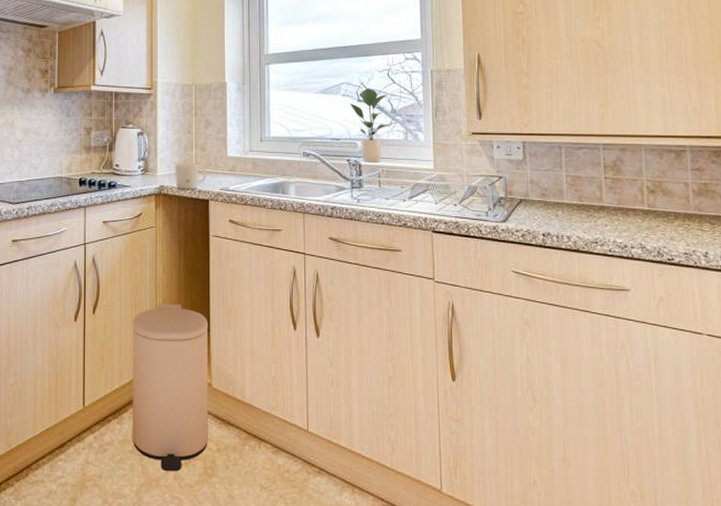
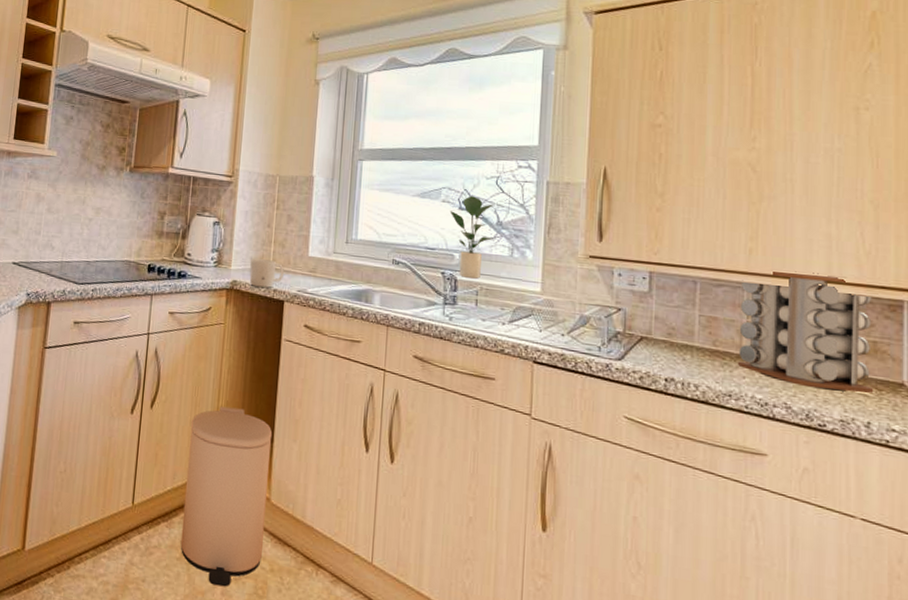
spice rack: none [598,130,709,228] -> present [738,271,874,393]

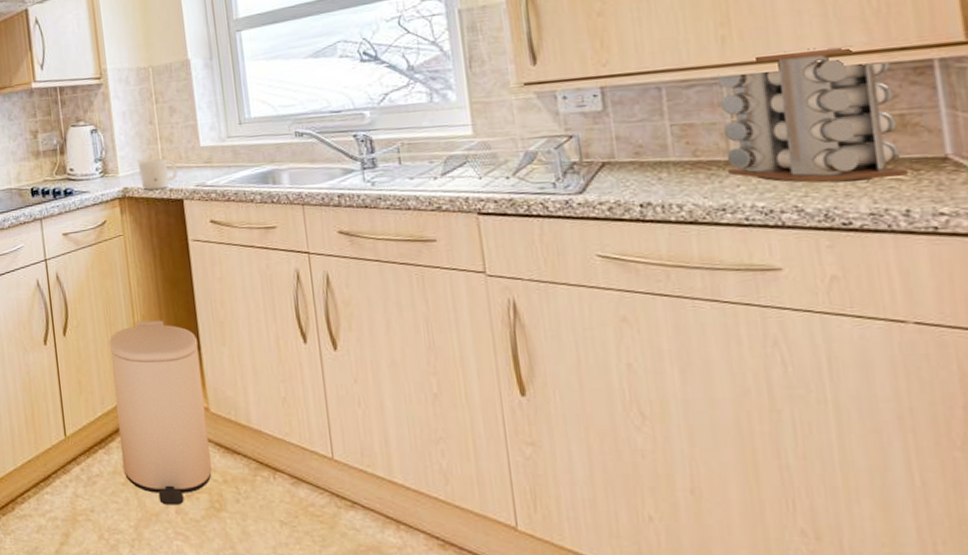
potted plant: present [449,196,494,279] -> none [350,44,406,136]

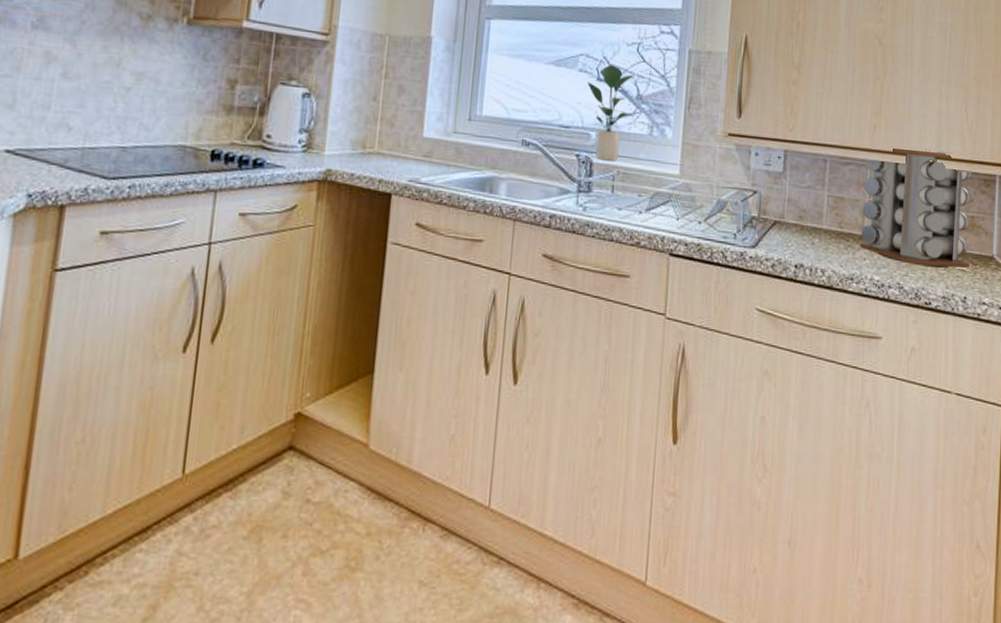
pedal bin: present [108,320,212,505] -> none [249,332,373,565]
mug: present [138,158,178,190] -> none [348,140,393,178]
potted plant: none [350,44,406,136] -> present [587,65,634,161]

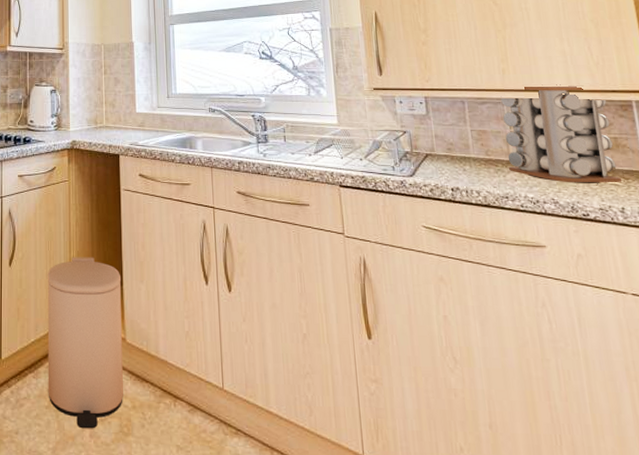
pedal bin: none [249,332,373,565] -> present [47,257,123,429]
potted plant: present [587,65,634,161] -> none [252,47,292,118]

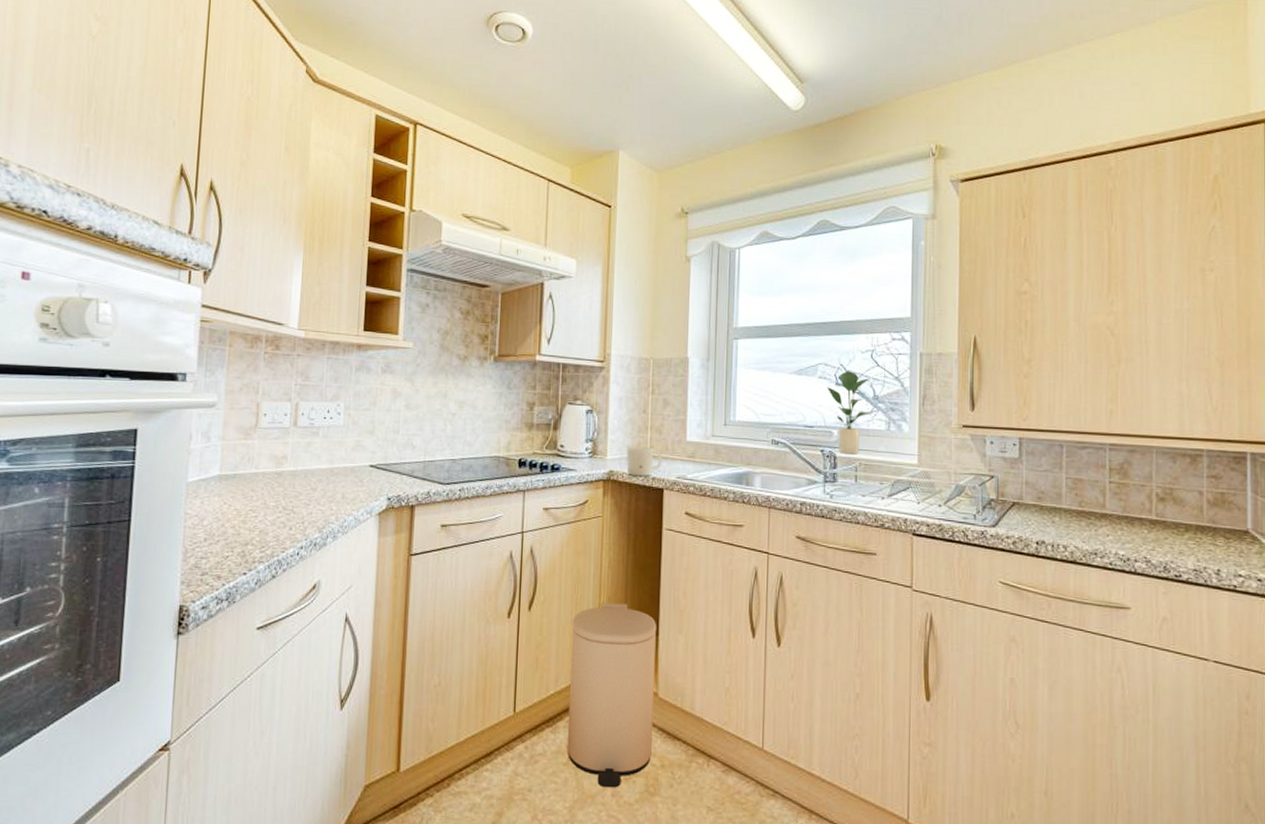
mug: none [86,119,116,144] -> present [626,446,662,476]
potted plant: none [252,47,292,118] -> present [826,371,870,454]
spice rack: present [501,84,623,183] -> none [1102,430,1223,542]

